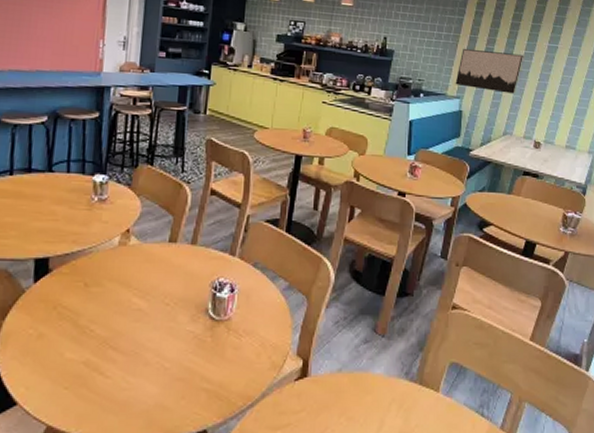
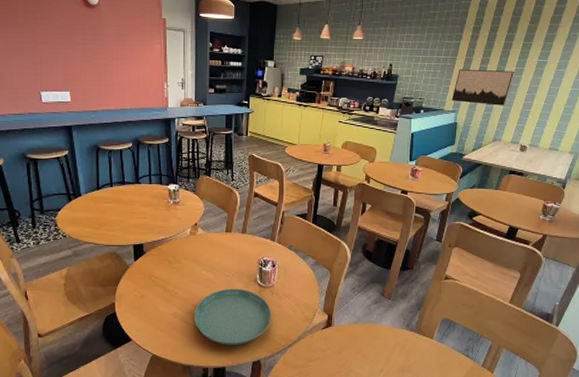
saucer: none [114,323,227,410] -> present [194,288,272,346]

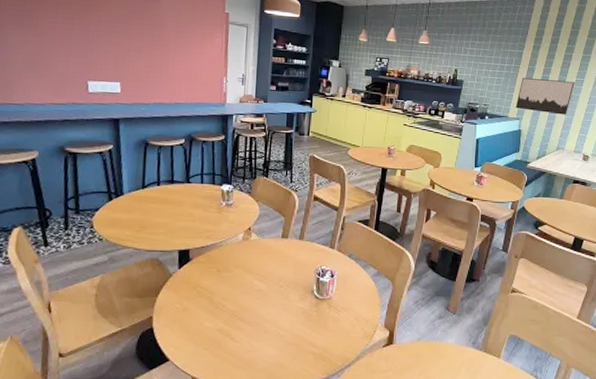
saucer: present [194,288,272,346] -> none [241,300,329,367]

